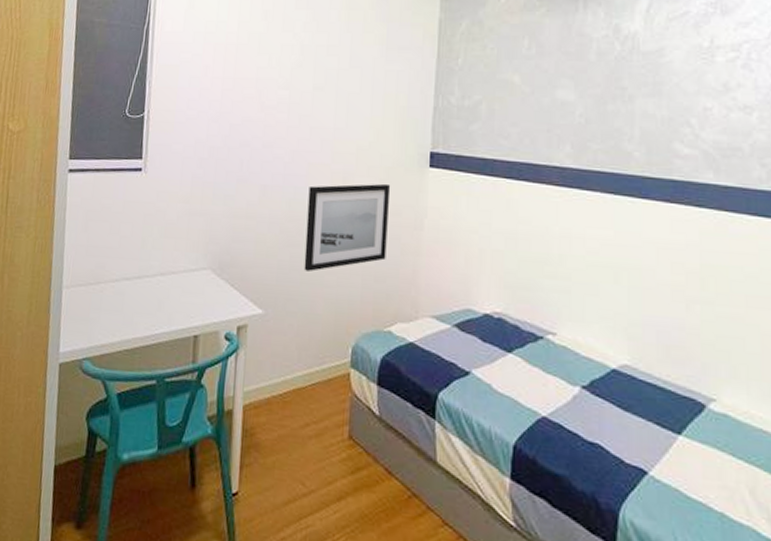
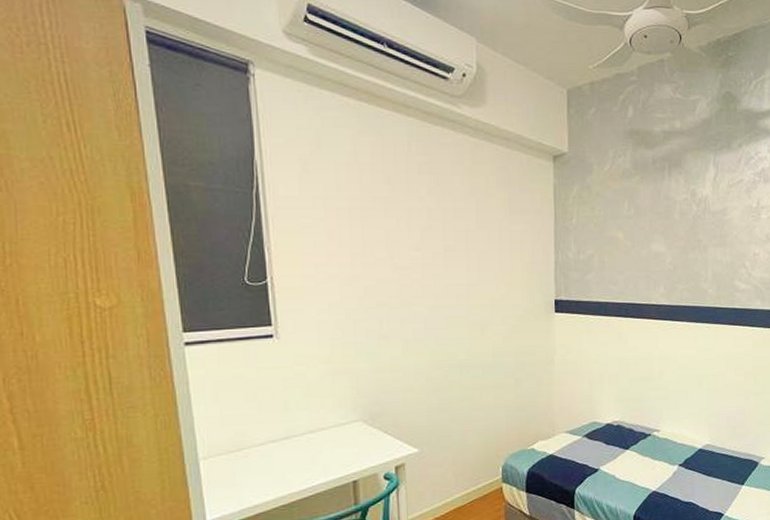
wall art: present [304,183,391,271] -> none [450,329,525,410]

